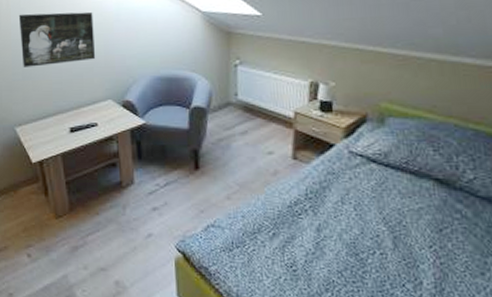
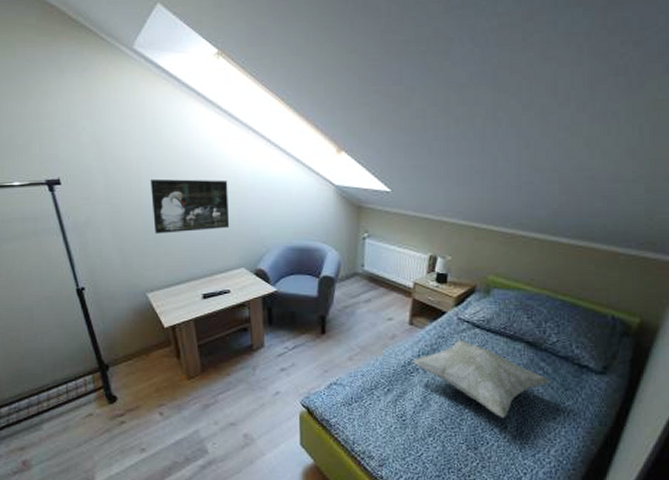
decorative pillow: none [298,176,472,272] -> present [412,339,551,419]

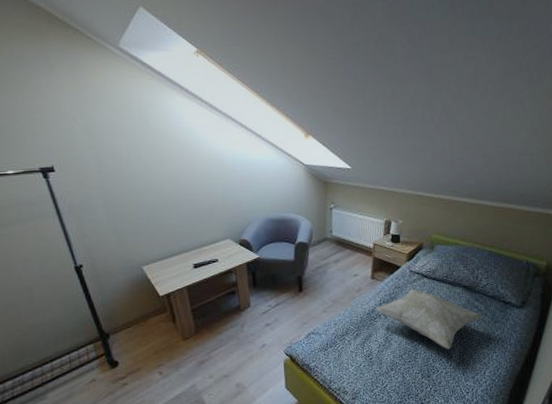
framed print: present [150,179,230,234] -> none [140,162,215,213]

